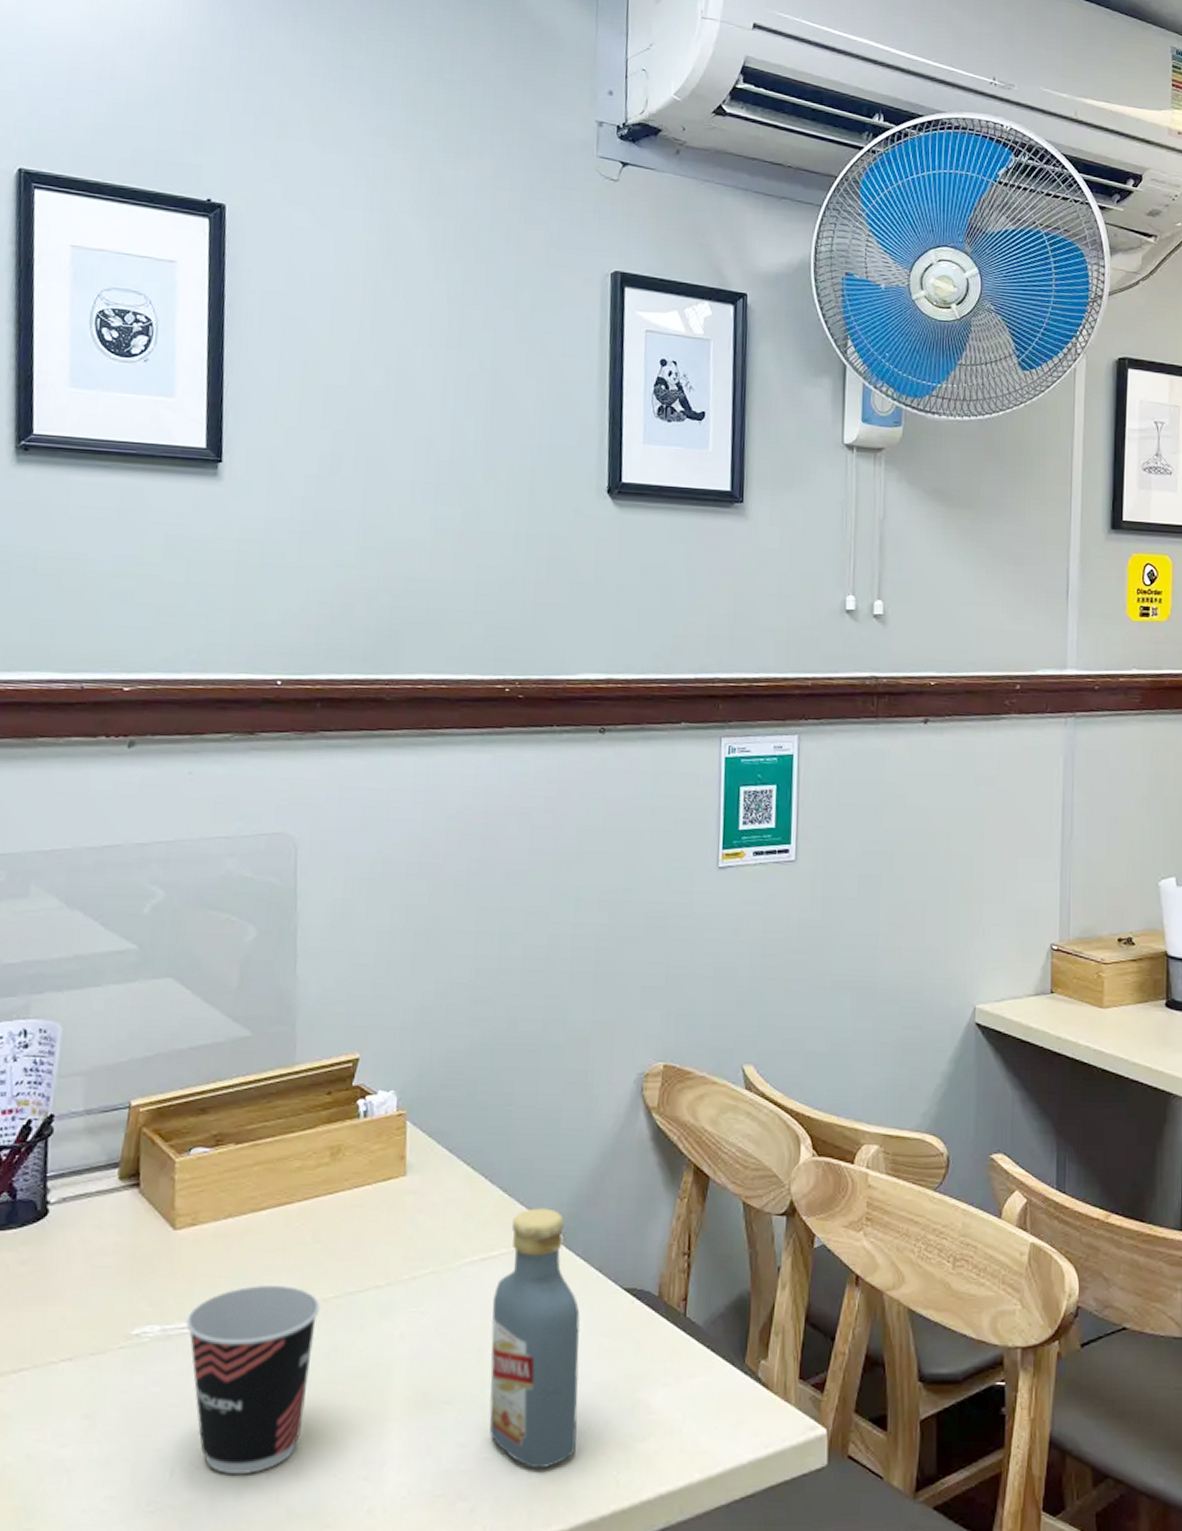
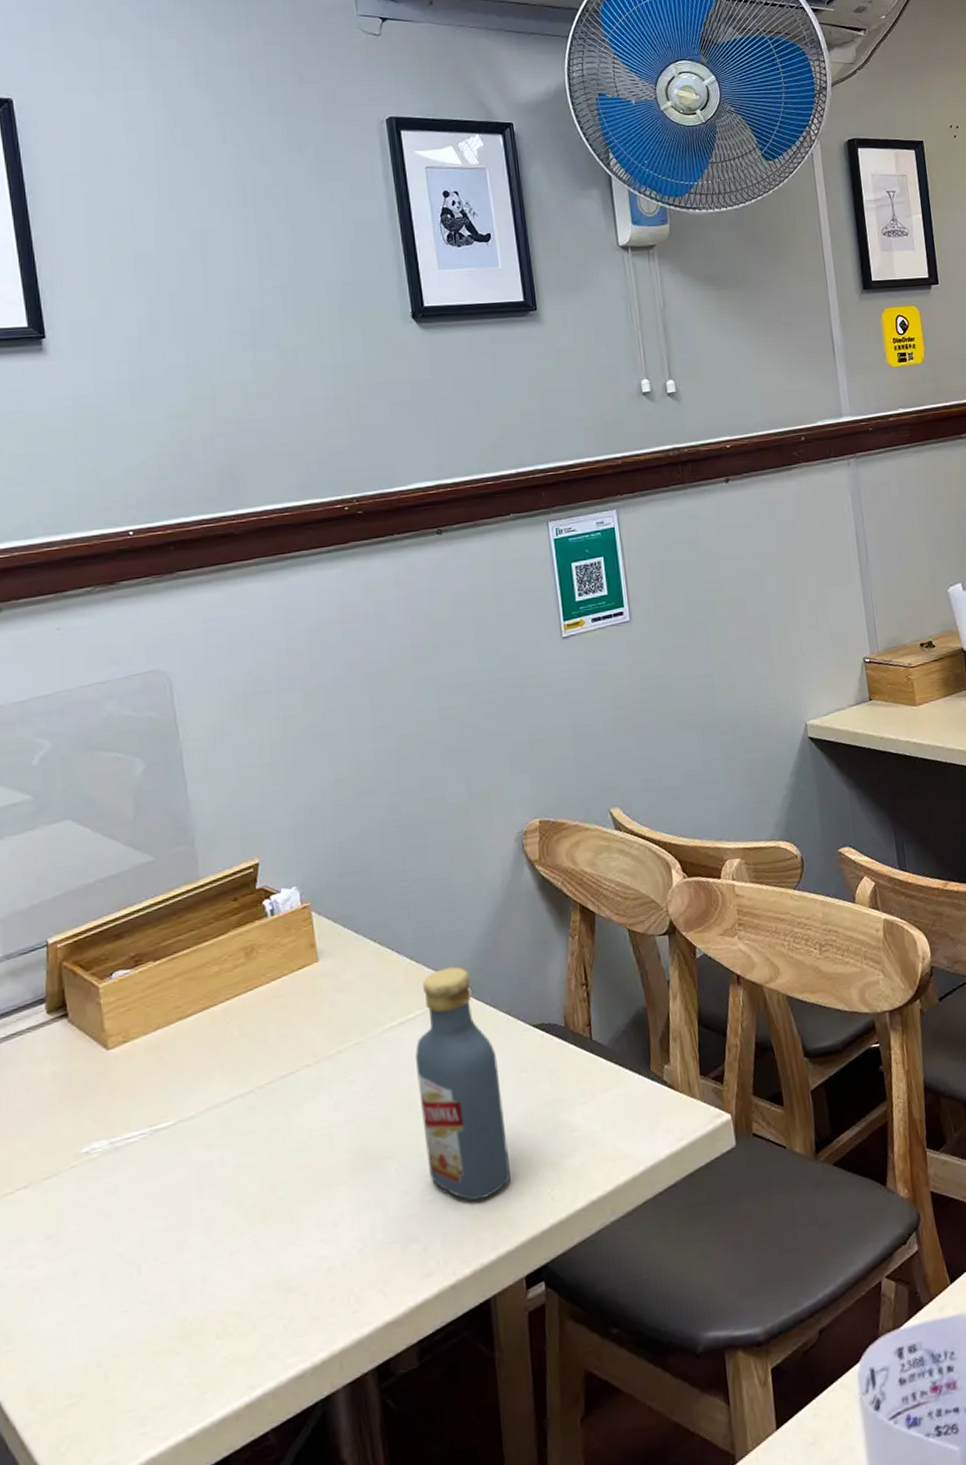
cup: present [186,1286,320,1474] -> none [132,1081,257,1263]

